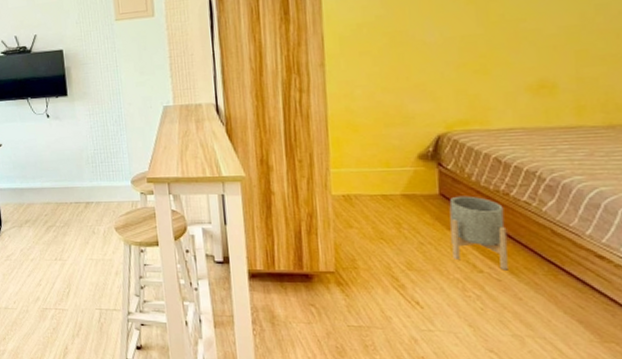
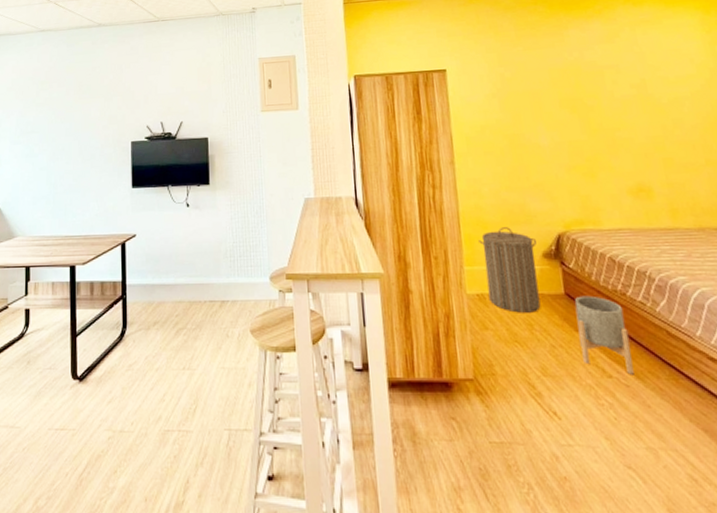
laundry hamper: none [348,129,412,213] -> present [479,227,541,313]

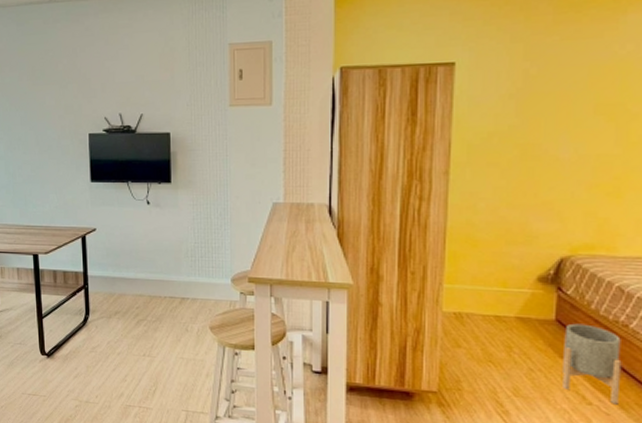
laundry hamper: present [479,227,541,313] -> none [465,246,532,336]

